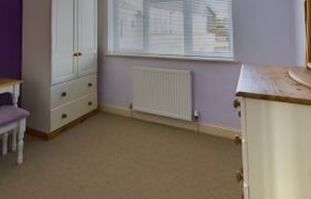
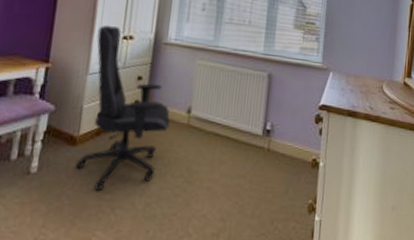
office chair: none [49,46,117,174] -> present [75,24,170,190]

